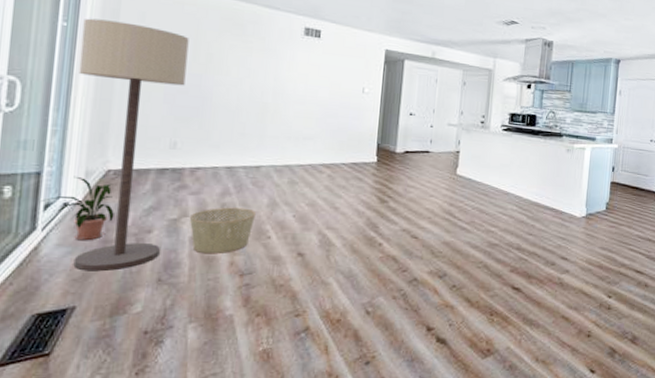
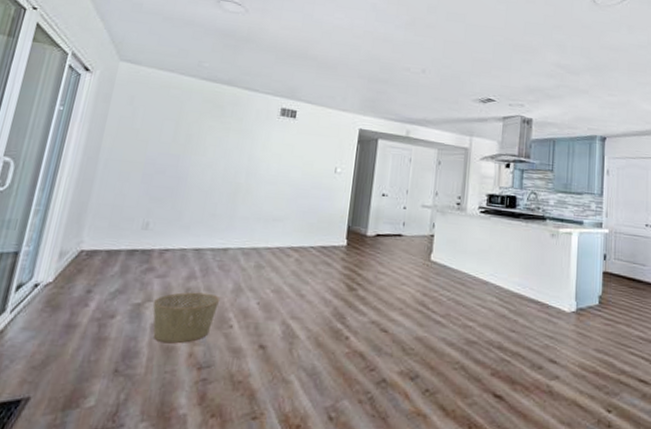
house plant: present [41,176,114,241] -> none [14,256,85,325]
floor lamp: present [73,18,189,272] -> none [34,102,172,359]

